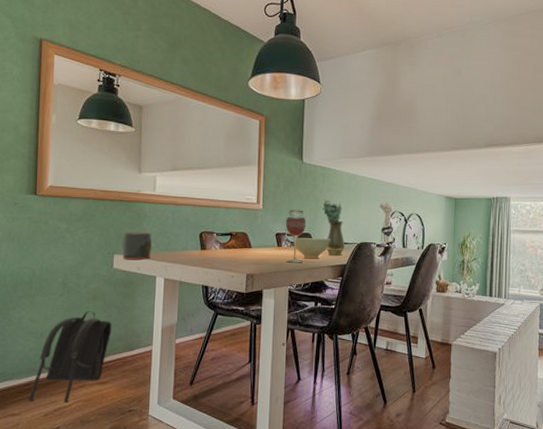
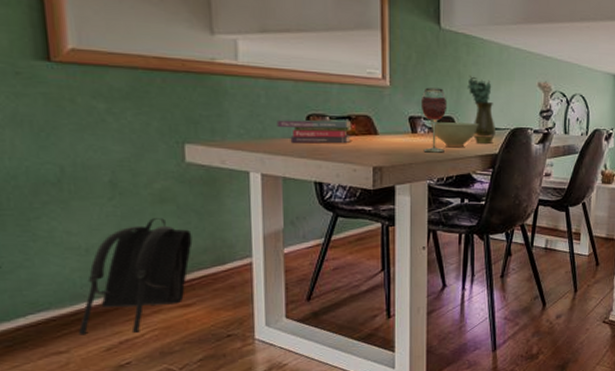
mug: present [122,232,152,260] -> none [195,114,240,152]
books: none [178,235,233,255] -> present [277,119,352,145]

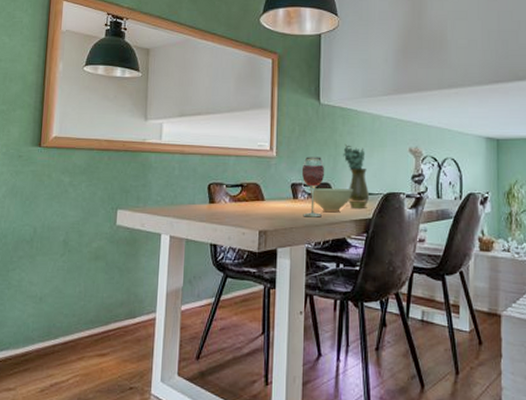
backpack: present [78,218,193,335] -> none [24,273,114,377]
books: present [277,119,352,145] -> none [185,187,244,210]

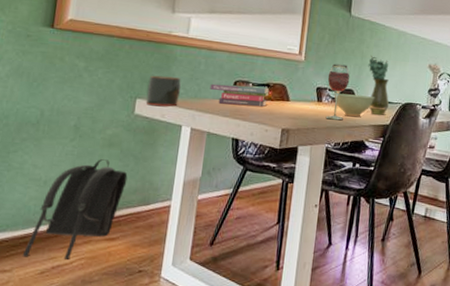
backpack: none [24,273,114,377] -> present [22,159,128,259]
mug: none [126,184,158,216] -> present [145,75,181,107]
books: none [185,187,244,210] -> present [210,83,269,107]

